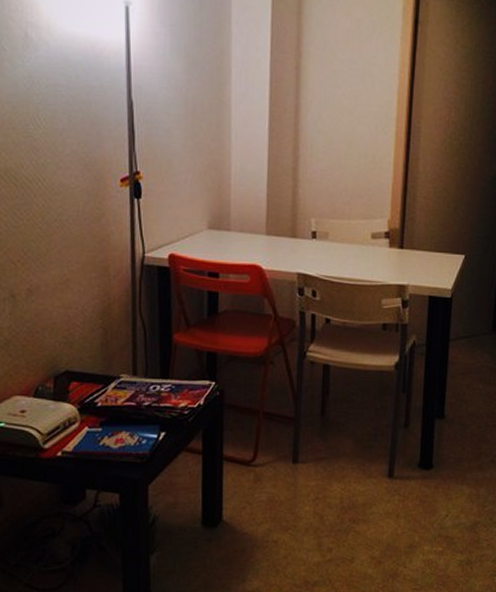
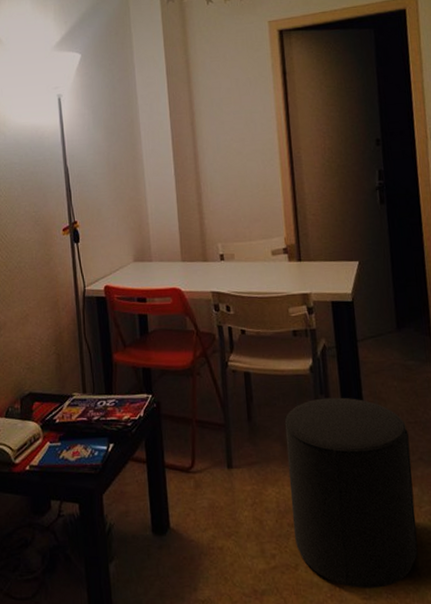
stool: none [354,396,485,580] -> present [284,397,419,588]

